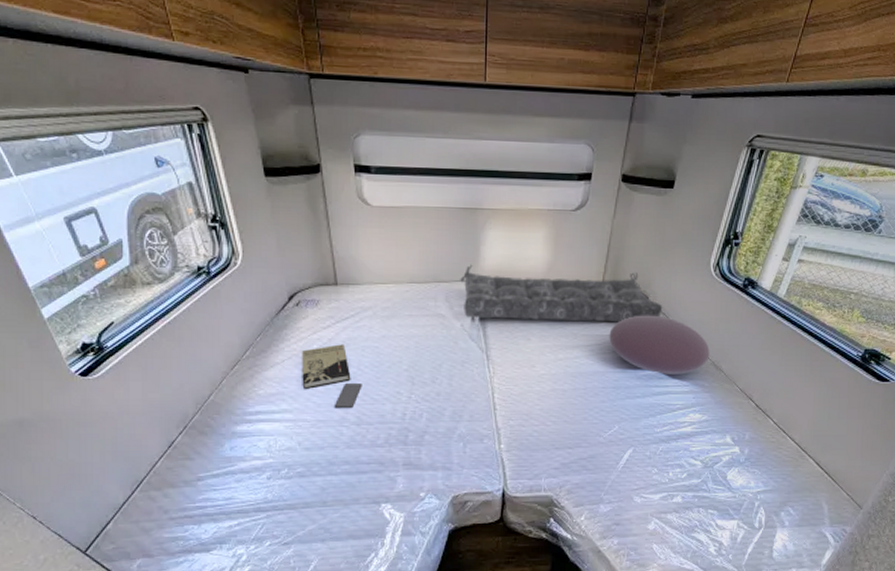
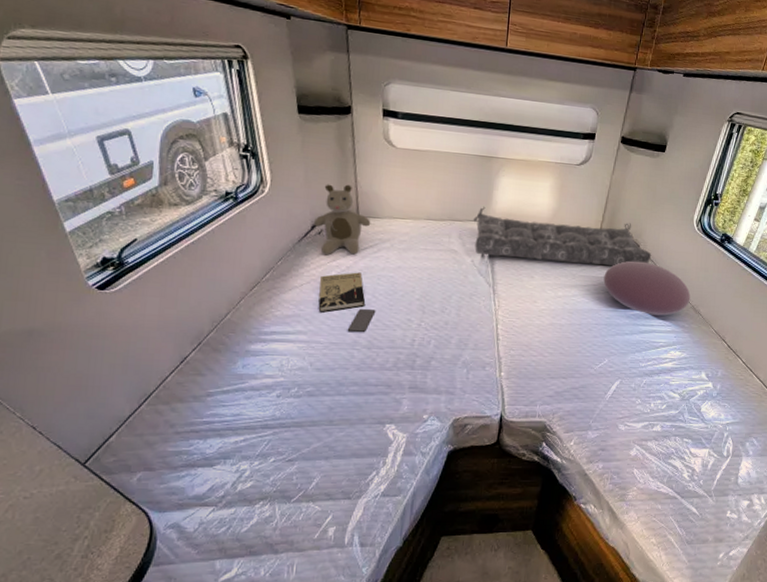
teddy bear: none [289,250,351,328] -> present [313,184,371,256]

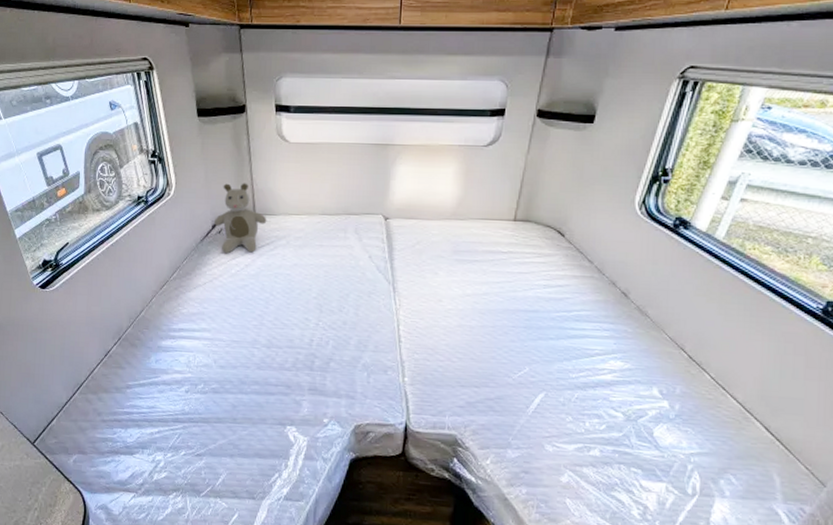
book: present [318,272,366,313] -> none [220,270,264,311]
smartphone: present [347,308,376,333] -> none [247,306,274,332]
seat cushion: present [473,206,652,266] -> none [369,198,581,260]
cushion: present [603,260,691,316] -> none [520,253,634,318]

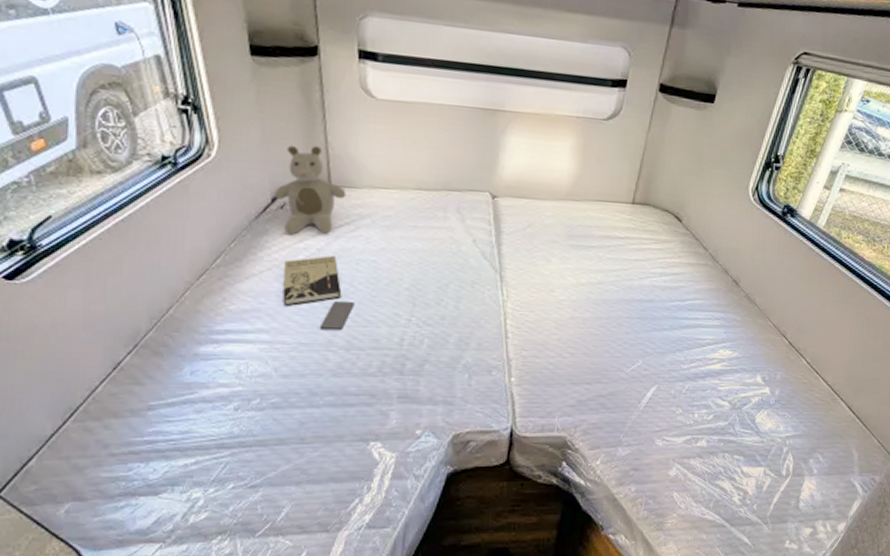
book: none [220,270,264,311] -> present [282,255,342,306]
smartphone: none [247,306,274,332] -> present [319,300,355,331]

